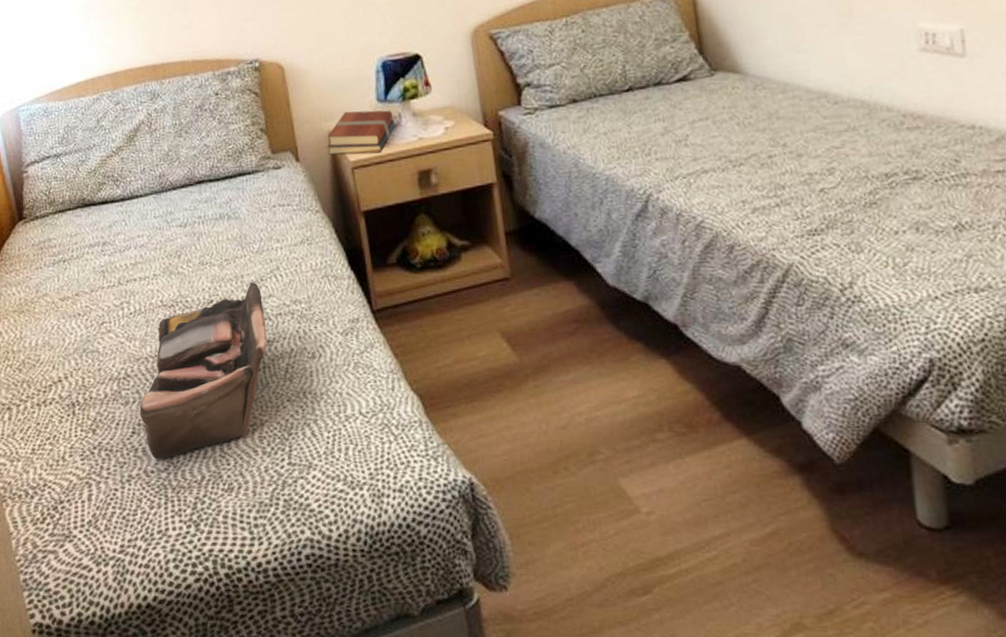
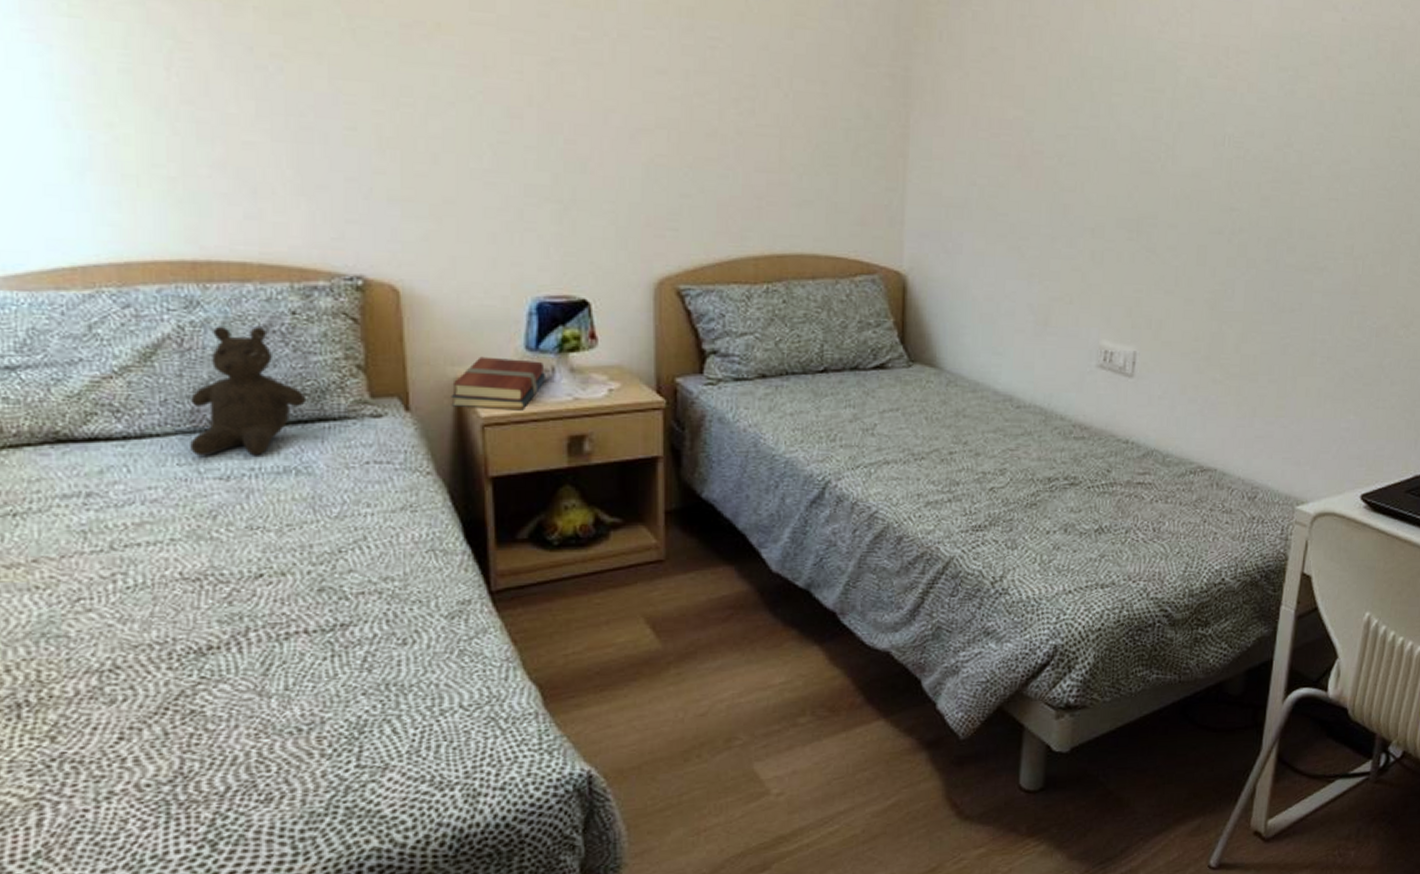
tote bag: present [139,281,268,460] -> none [133,553,341,771]
teddy bear: none [159,107,230,210] -> present [190,326,305,456]

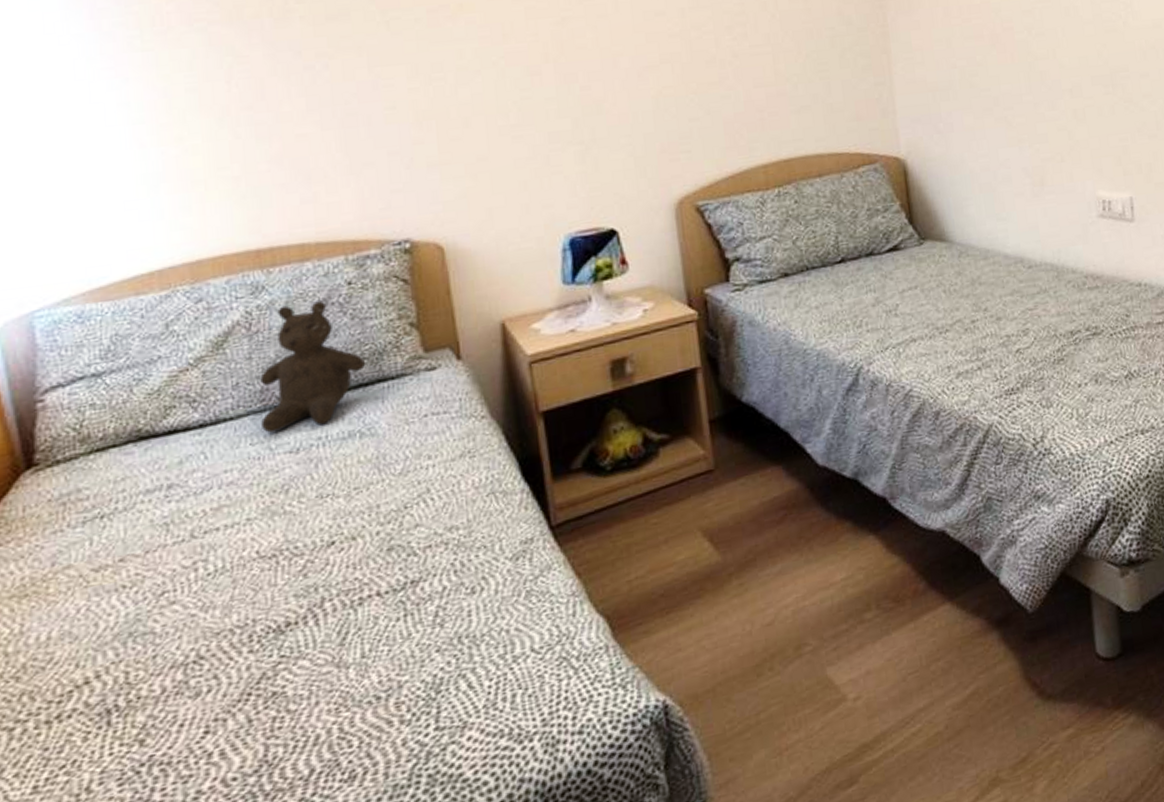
books: present [451,356,547,411] -> none [498,293,585,349]

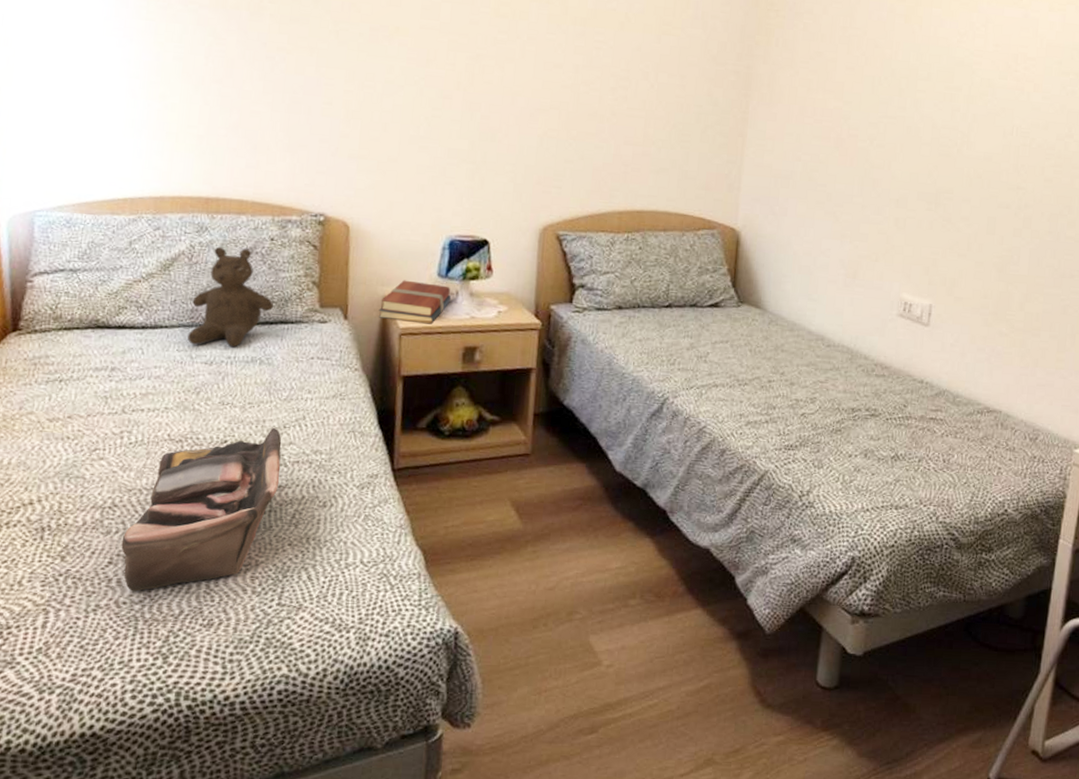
tote bag: none [217,511,411,762] -> present [121,427,282,592]
books: none [498,293,585,349] -> present [378,280,452,325]

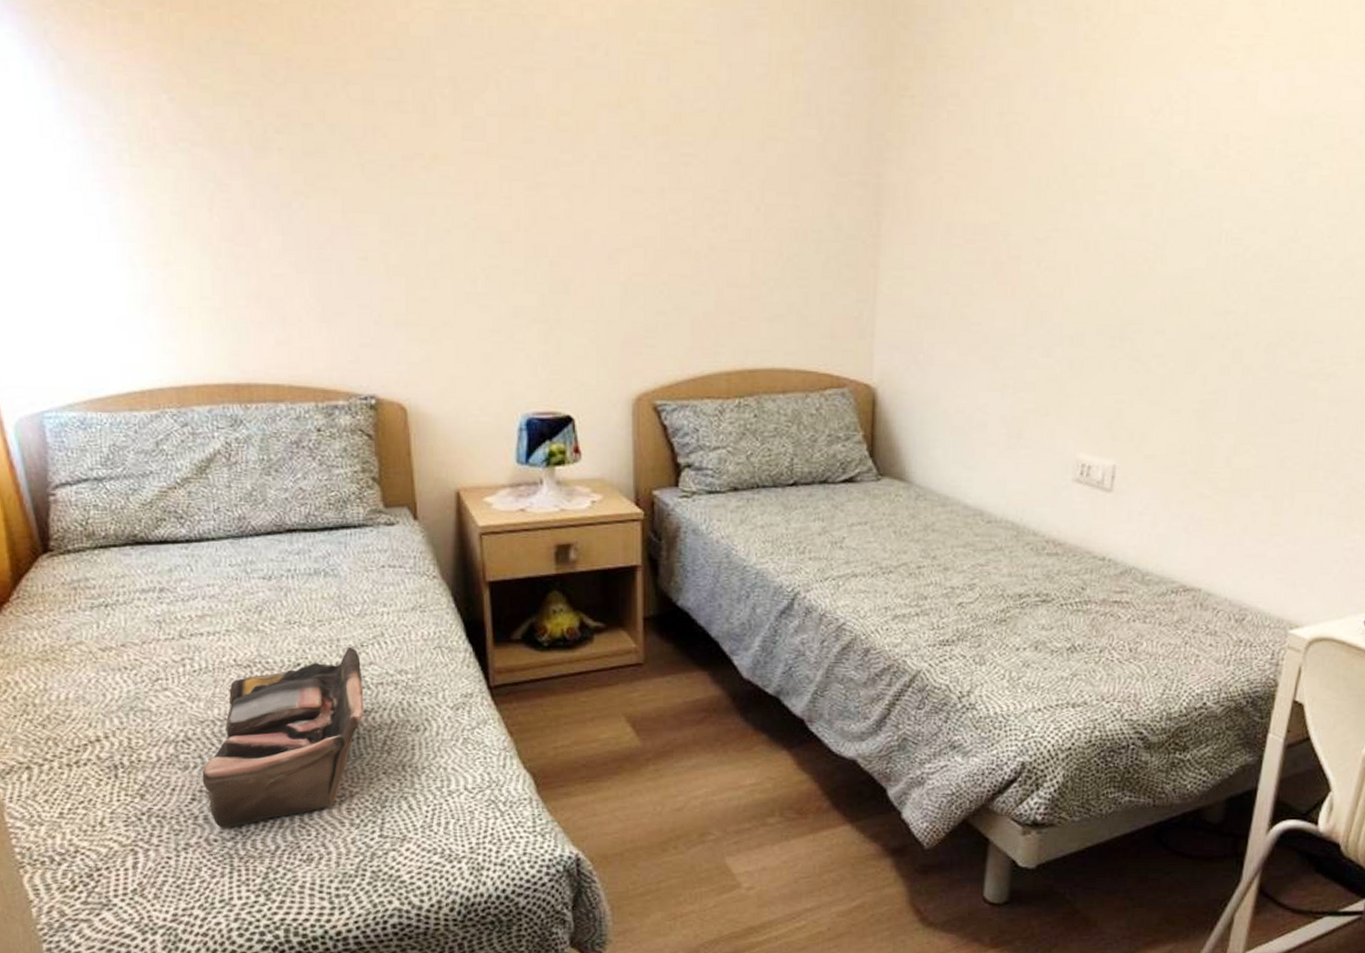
teddy bear: present [187,246,273,348] -> none [238,442,330,559]
books: present [378,280,452,325] -> none [452,470,536,521]

